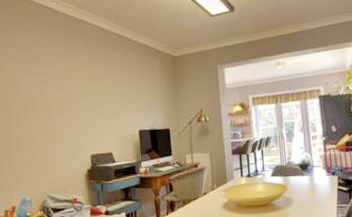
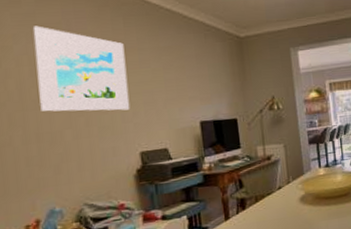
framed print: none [18,50,85,119] -> present [33,25,130,112]

